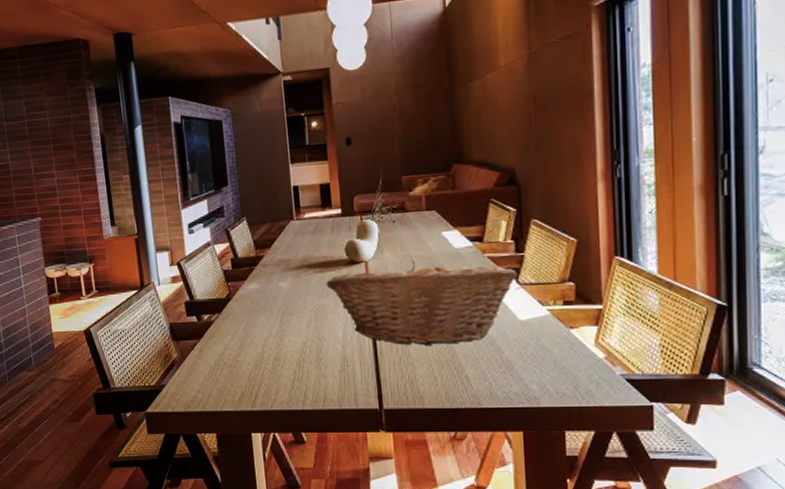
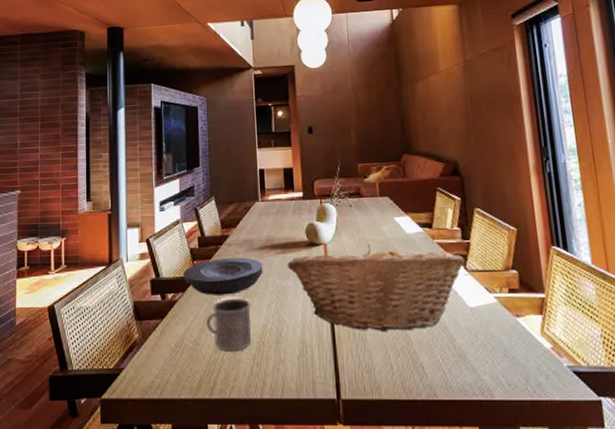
plate: none [217,277,301,316] -> present [183,257,263,295]
mug: none [244,318,291,368] -> present [206,299,251,352]

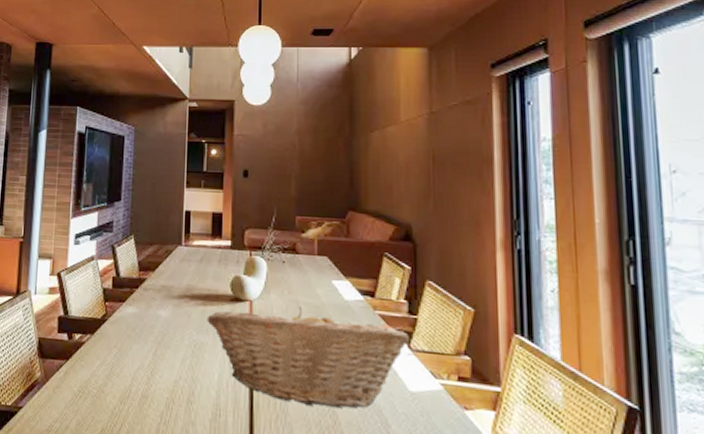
plate: present [183,257,263,295] -> none [93,302,180,344]
mug: present [206,299,251,352] -> none [113,347,163,405]

